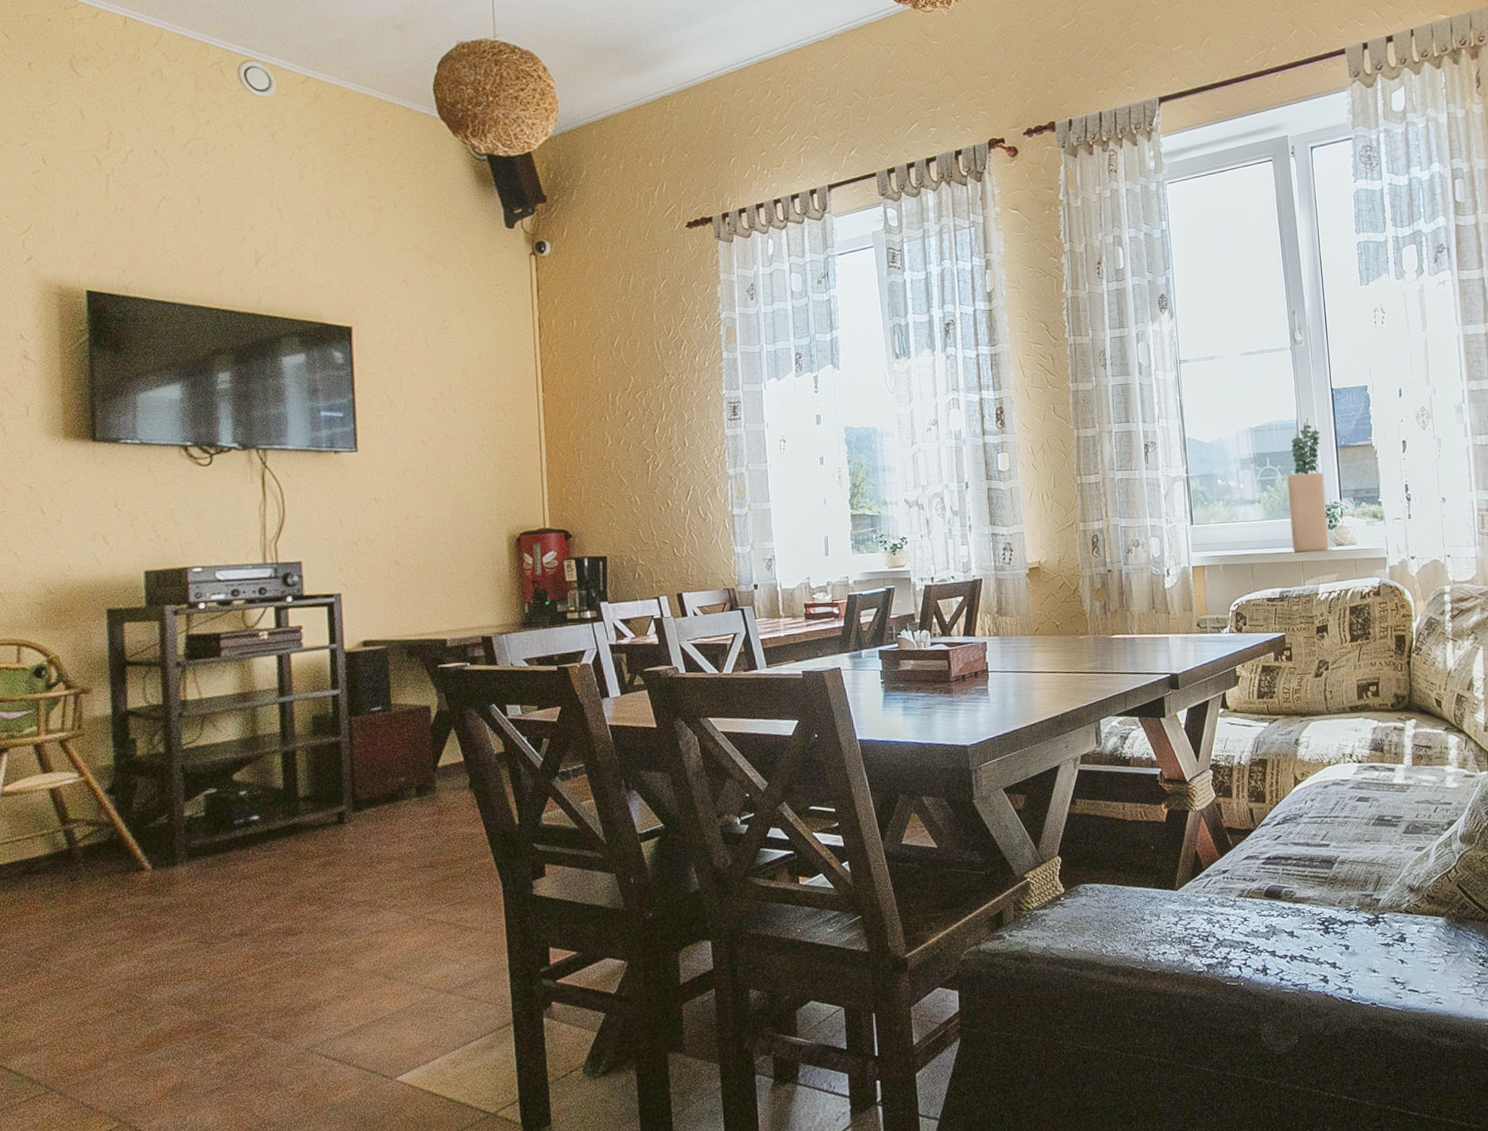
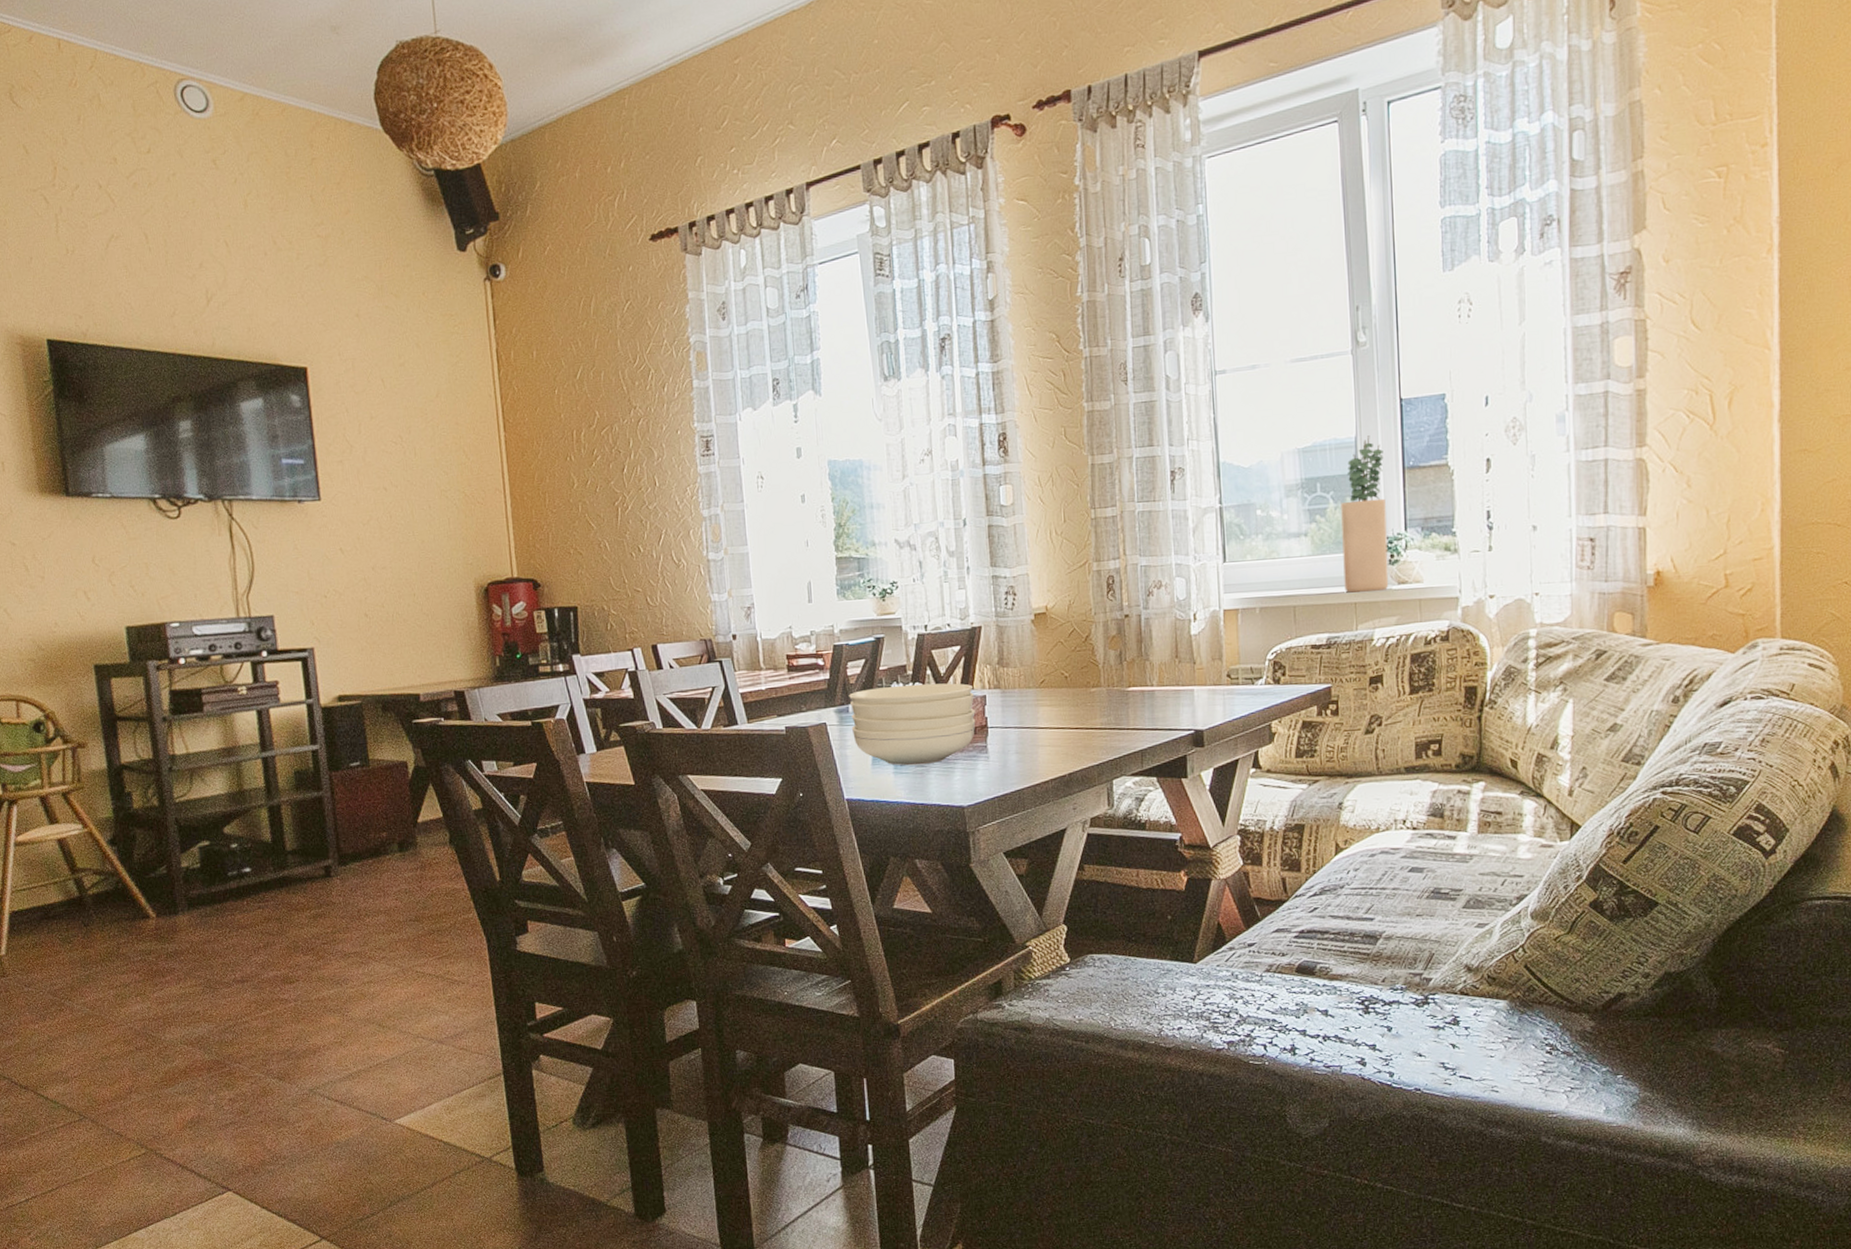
bowl: none [862,630,978,708] -> present [849,683,976,766]

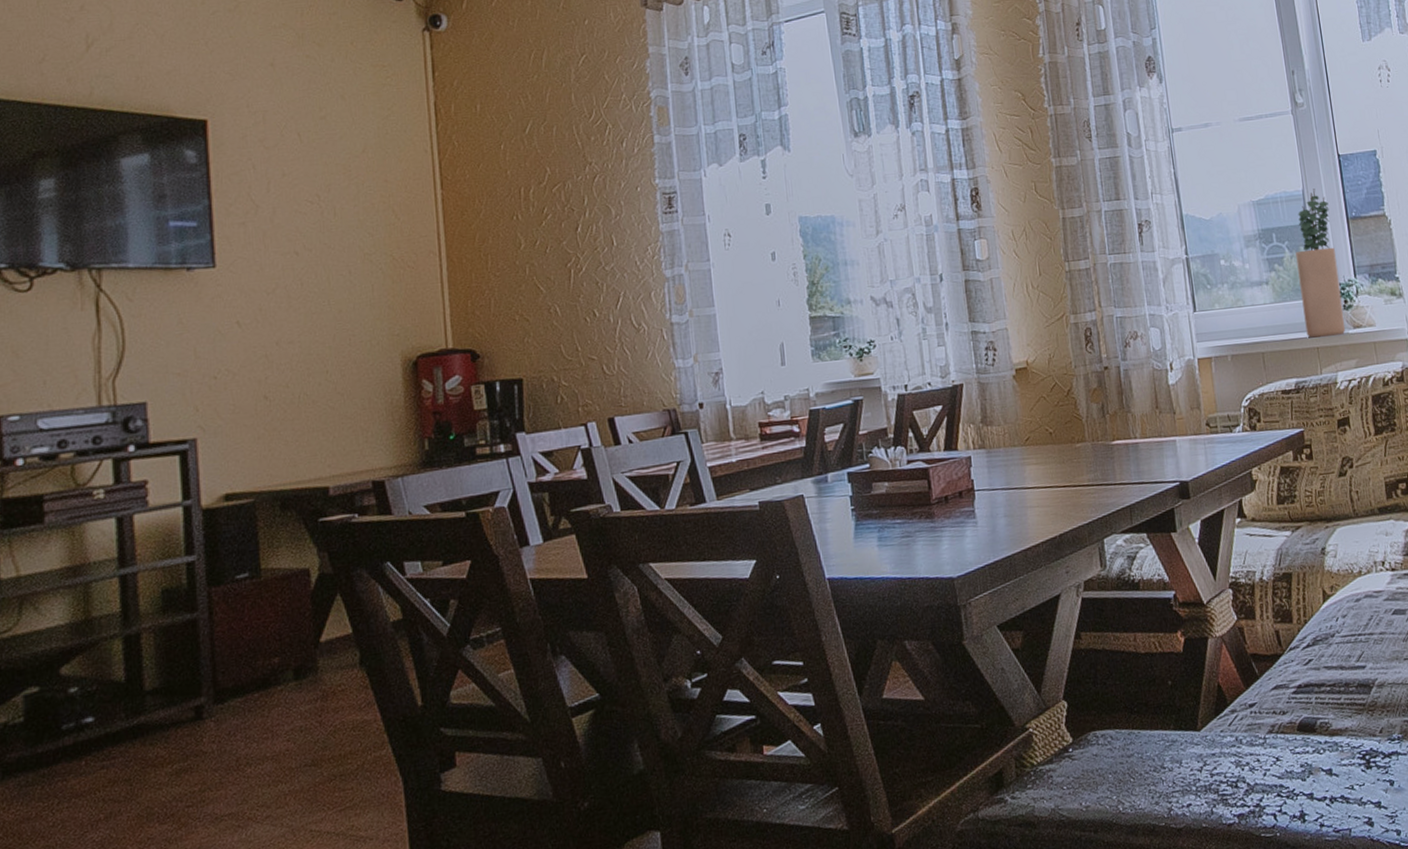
bowl: present [849,683,976,766] -> none [827,445,962,538]

